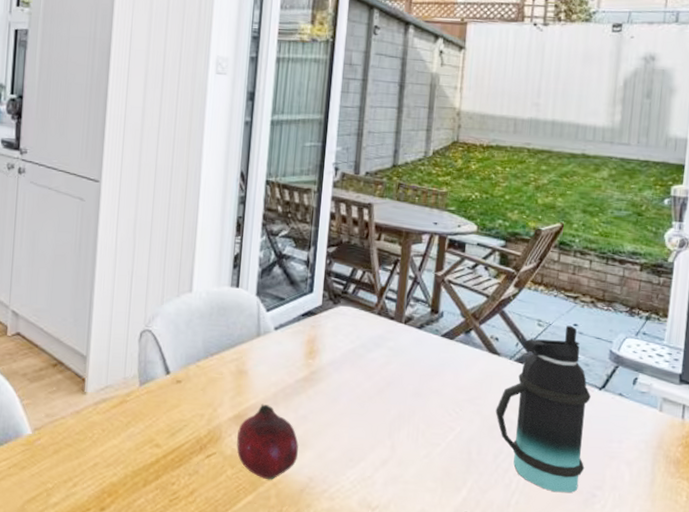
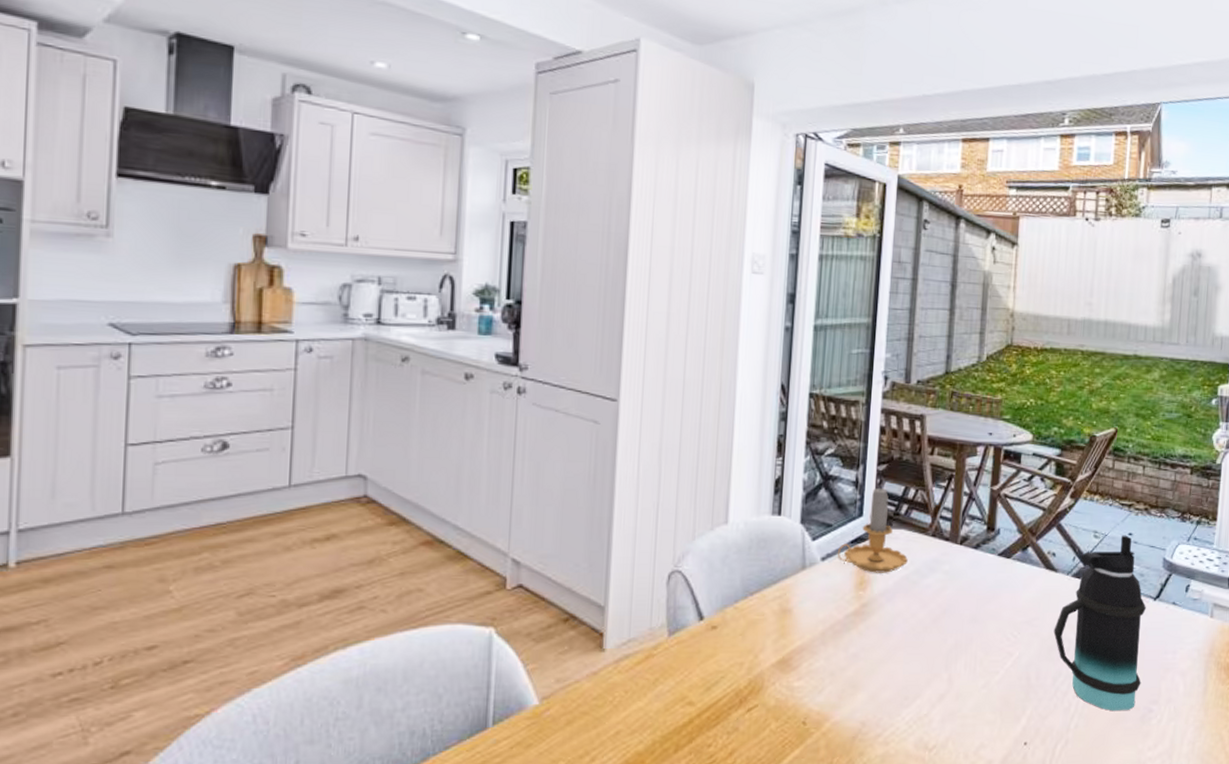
fruit: present [237,403,299,480] -> none [781,644,850,730]
candle: none [289,266,355,345] -> present [837,486,908,573]

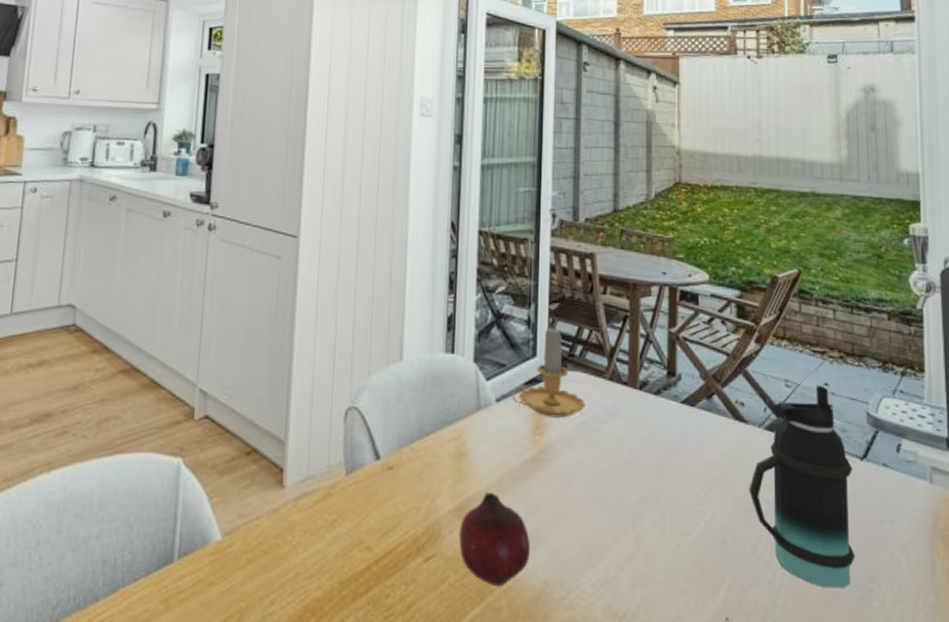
fruit: none [781,644,850,730] -> present [459,491,530,587]

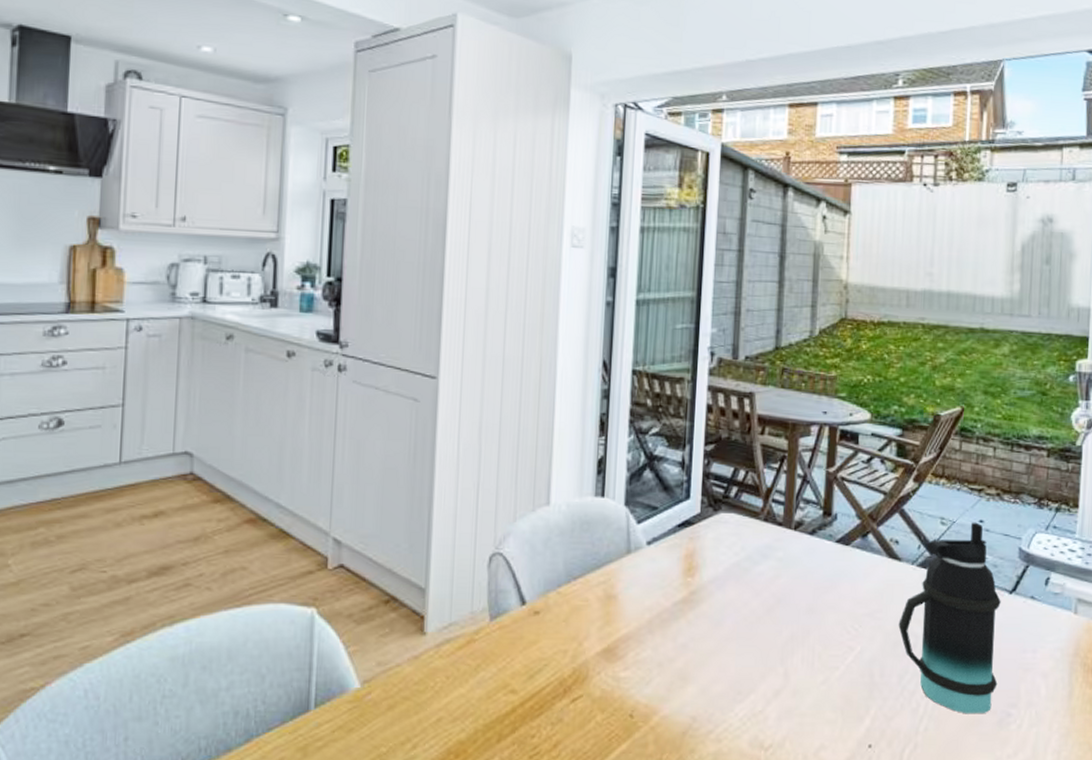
fruit: present [459,491,530,587] -> none [607,633,679,724]
candle: present [511,325,585,418] -> none [663,467,739,559]

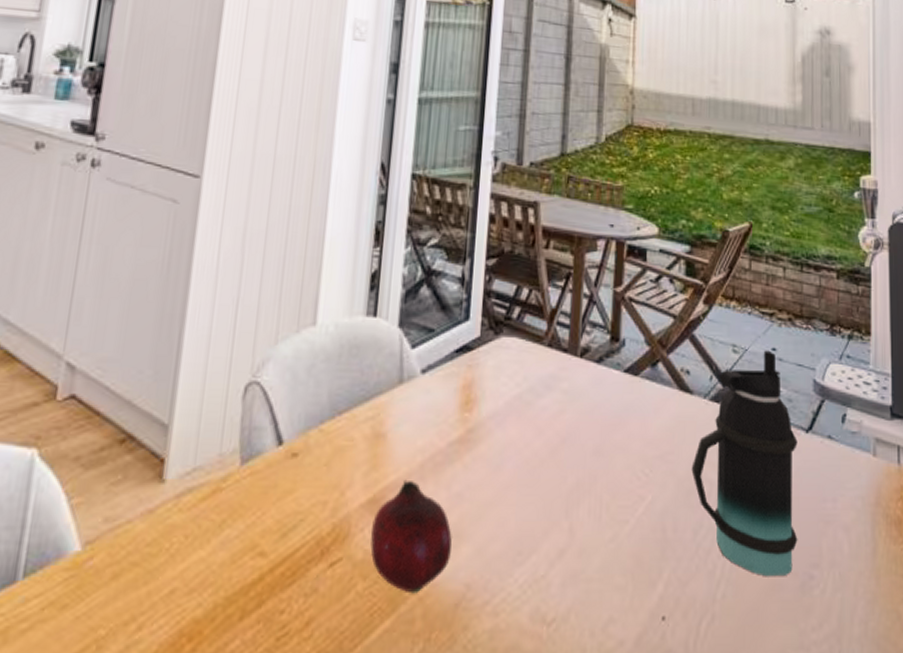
fruit: none [607,633,679,724] -> present [370,479,452,594]

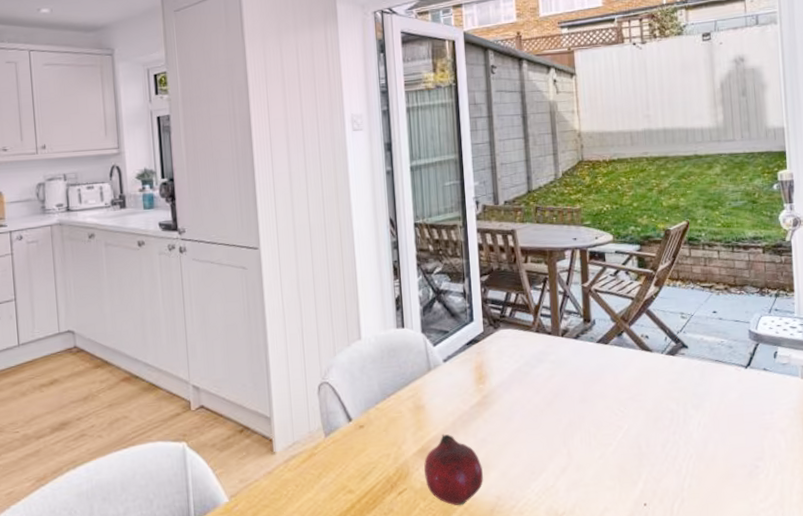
bottle: present [691,350,798,577] -> none [656,313,745,470]

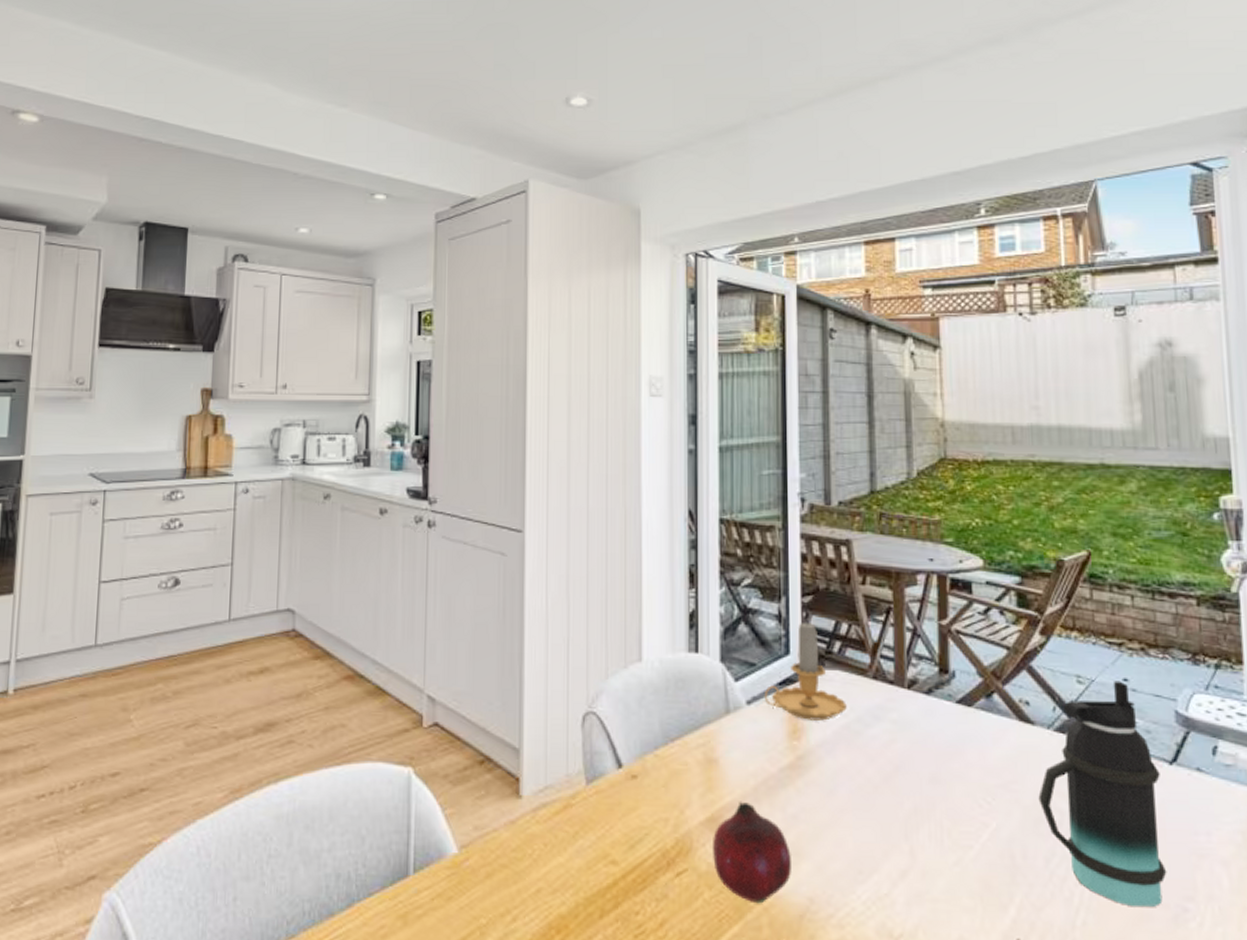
candle: none [456,294,518,369] -> present [764,620,847,721]
bottle: none [656,313,745,470] -> present [1038,681,1167,908]

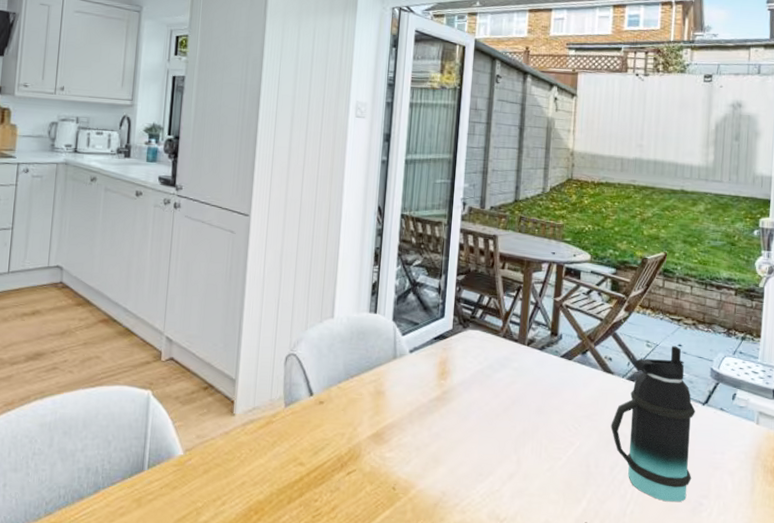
fruit: present [713,801,791,904] -> none [375,422,432,495]
candle: present [764,620,847,721] -> none [422,293,482,367]

